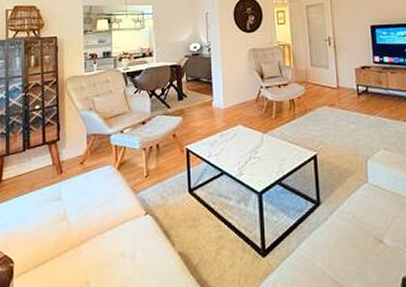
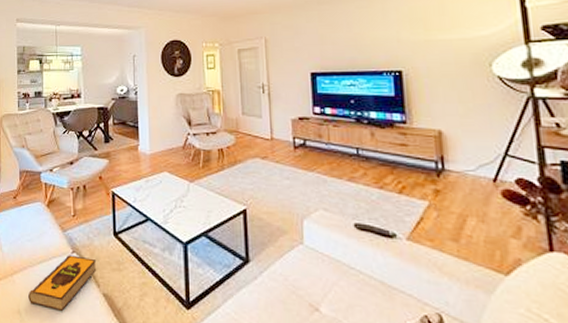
hardback book: none [98,217,172,276] -> present [28,255,97,311]

